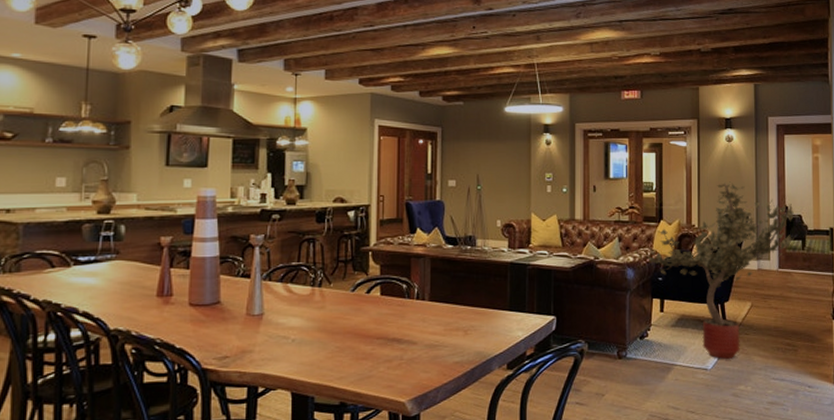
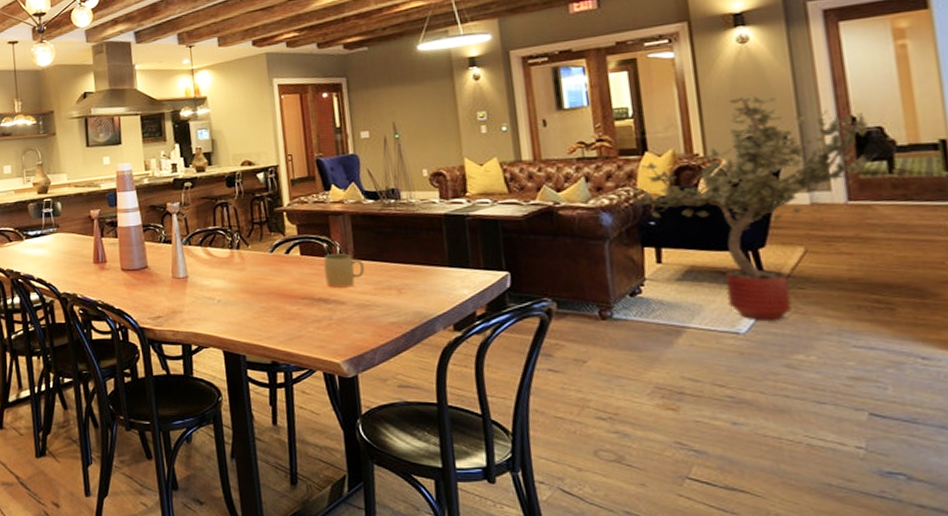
mug: none [400,295,438,329] -> present [323,253,365,288]

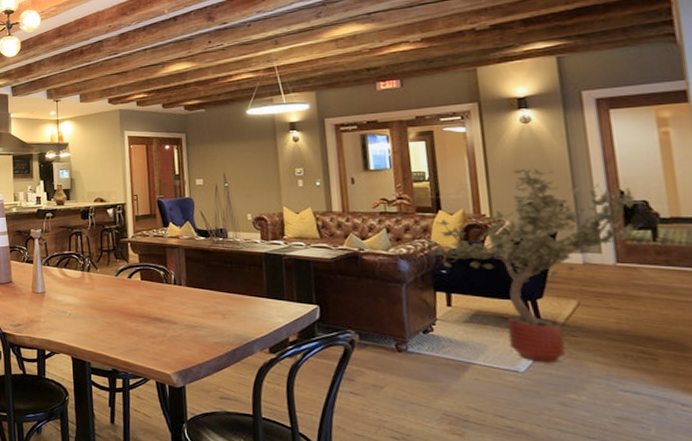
mug: present [323,253,365,288] -> none [159,281,195,310]

